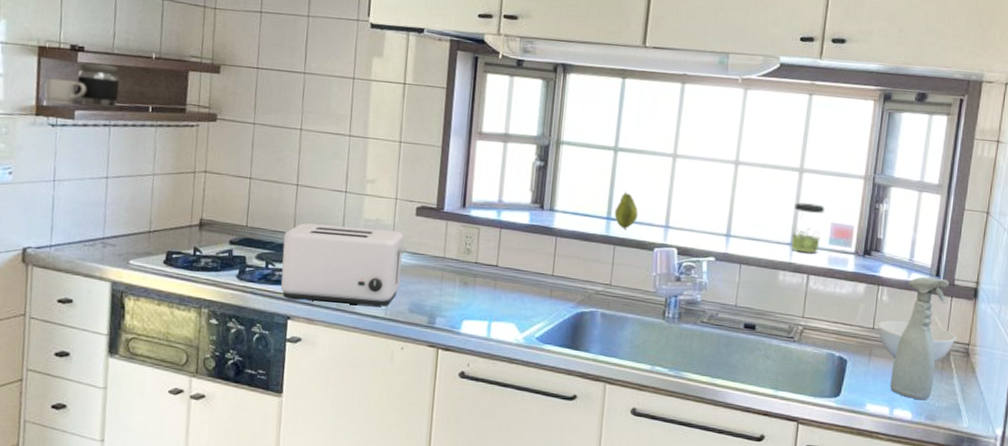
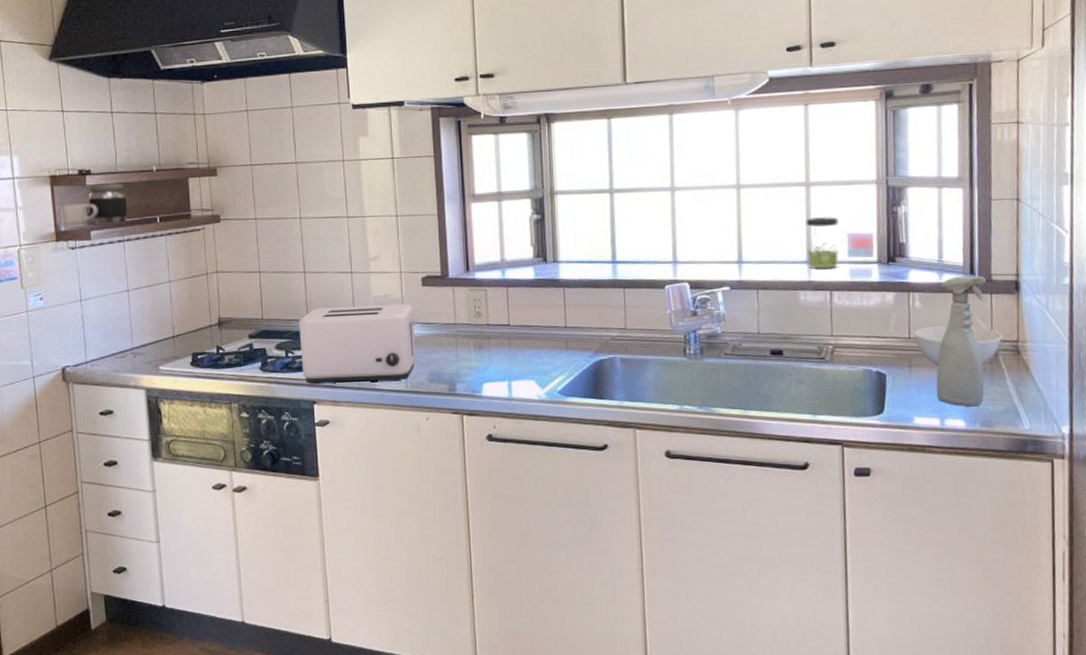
fruit: present [614,191,638,229] -> none [619,232,644,270]

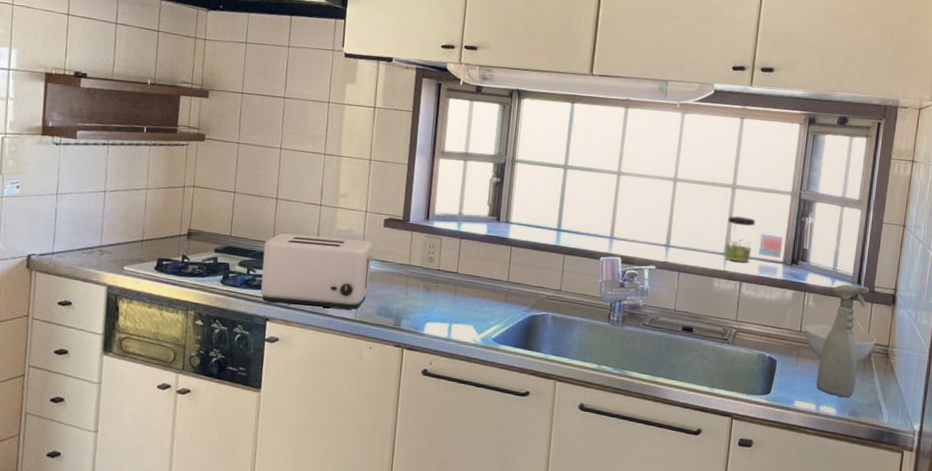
mug: present [60,203,98,228] -> none [50,101,88,126]
jar: present [86,183,128,226] -> none [74,87,118,129]

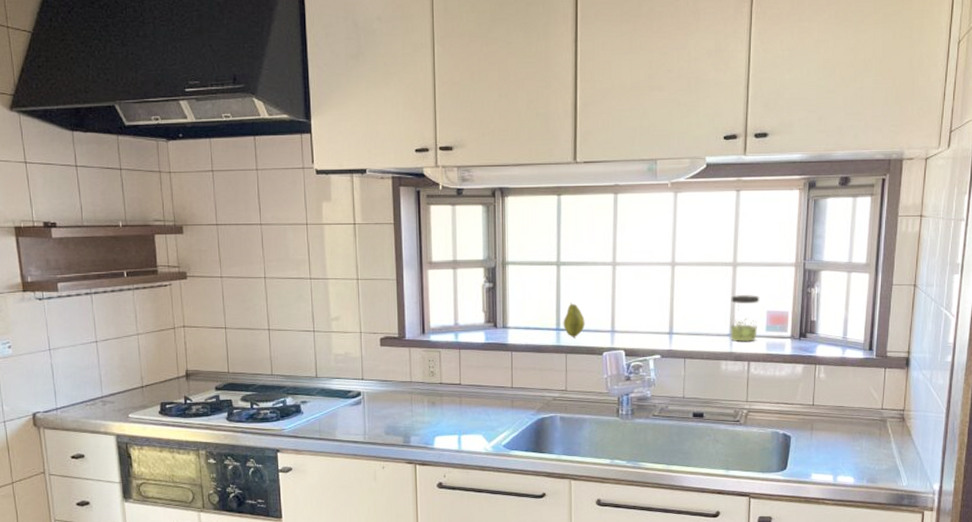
toaster: present [261,233,375,310] -> none [263,362,376,435]
fruit: none [564,205,586,240] -> present [563,303,585,338]
bowl: present [804,323,877,363] -> none [816,395,892,430]
spray bottle: present [815,284,870,398] -> none [832,352,882,466]

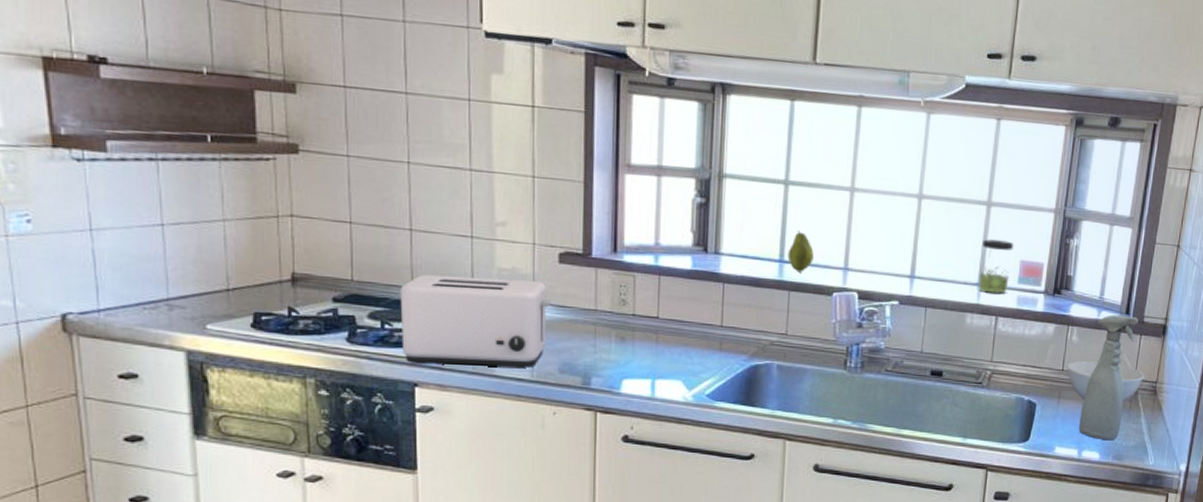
toaster: none [263,362,376,435] -> present [400,274,551,368]
bowl: none [816,395,892,430] -> present [1066,360,1145,403]
spray bottle: none [832,352,882,466] -> present [1078,315,1139,441]

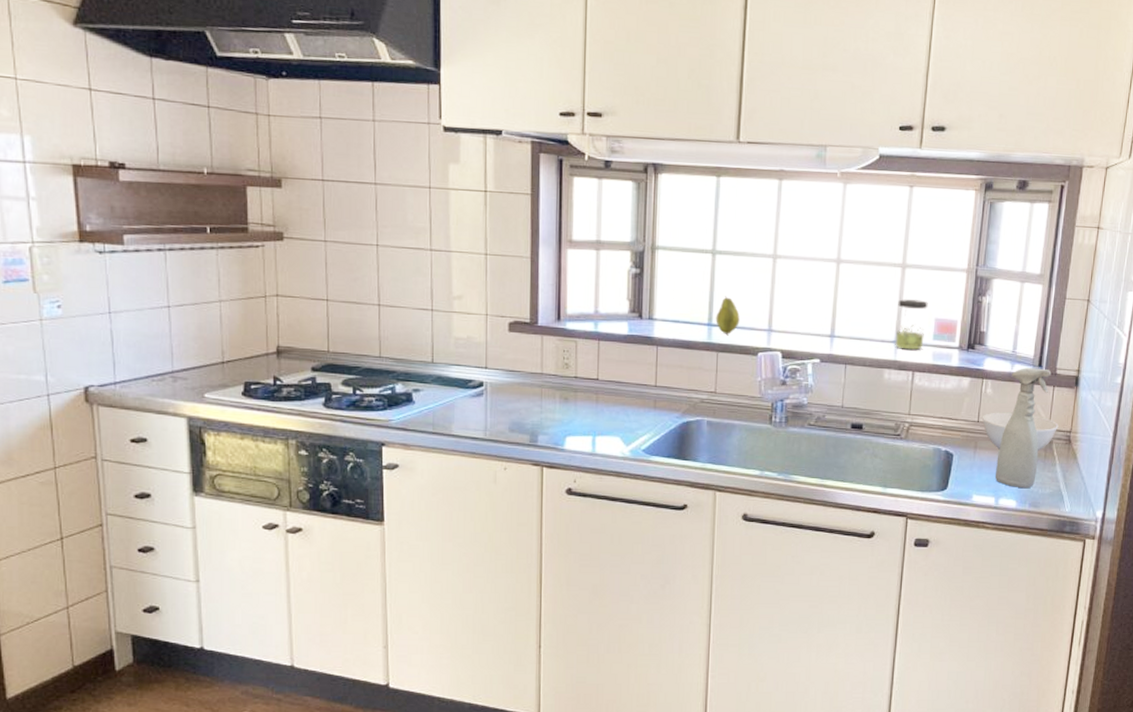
toaster: present [400,274,551,368] -> none [369,345,502,427]

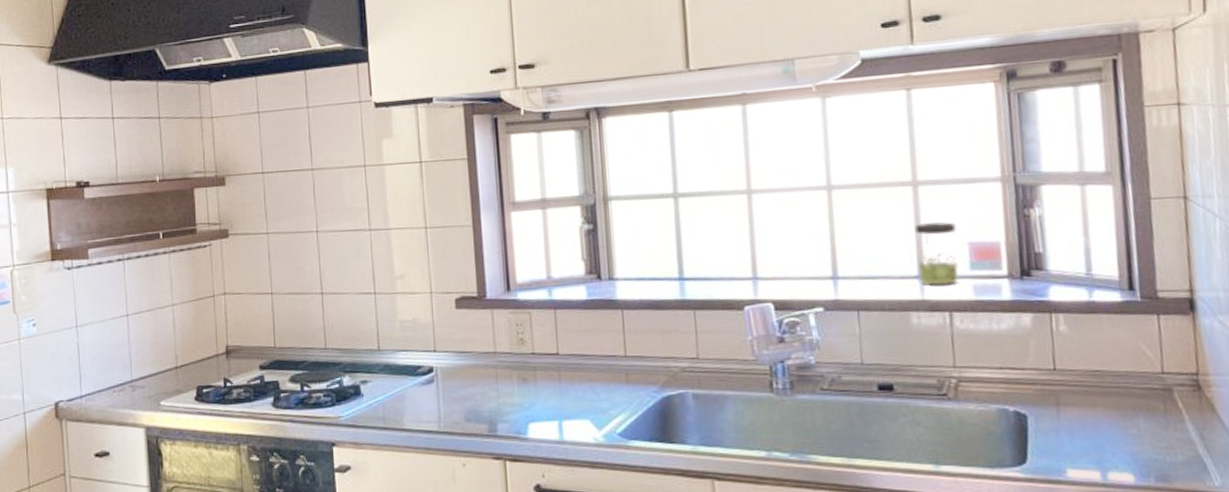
fruit: present [715,296,740,335] -> none [687,244,717,289]
bowl: present [981,412,1059,452] -> none [1058,354,1178,405]
spray bottle: present [994,368,1052,489] -> none [1090,292,1158,457]

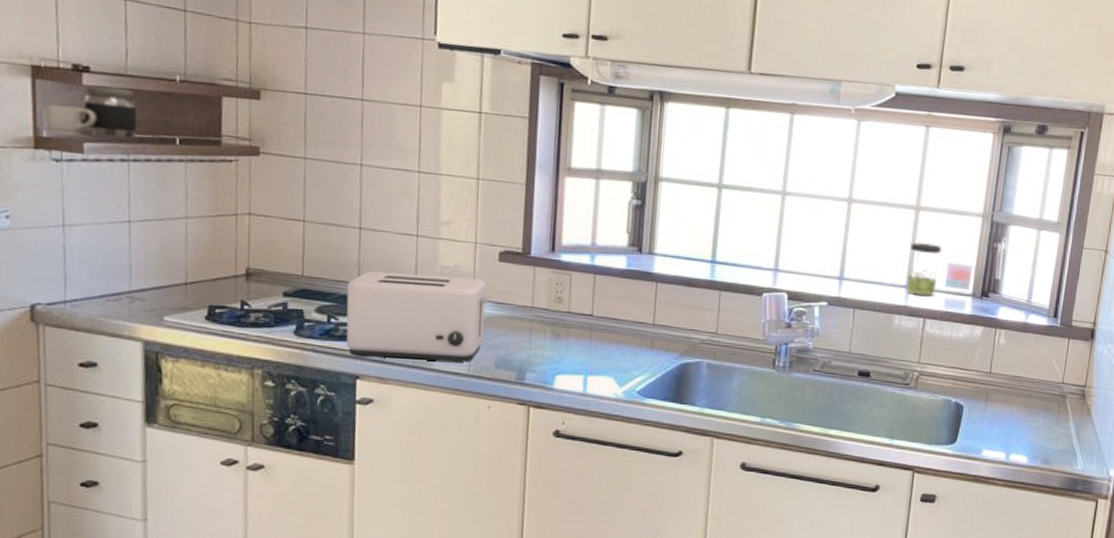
mug: none [56,218,97,247] -> present [42,103,96,137]
jar: none [84,195,129,243] -> present [79,85,138,140]
toaster: none [315,329,451,424] -> present [346,271,490,362]

